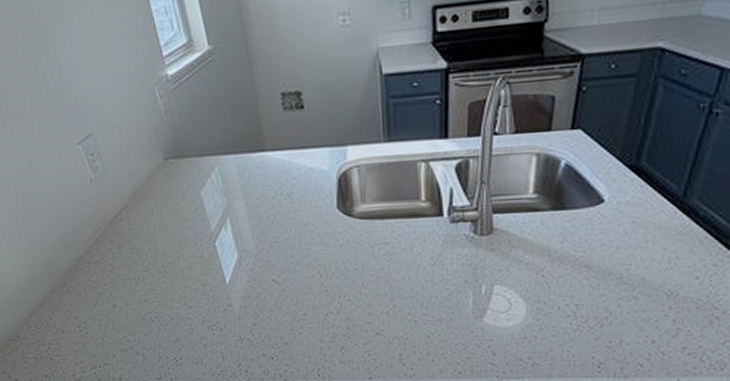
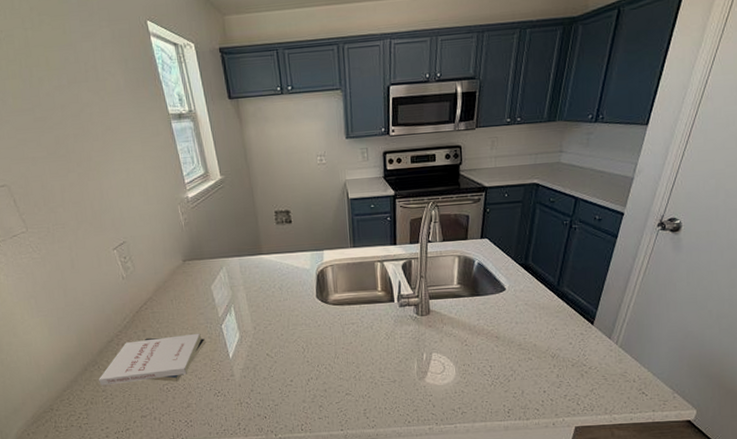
books: none [69,251,196,312] -> present [99,333,206,386]

